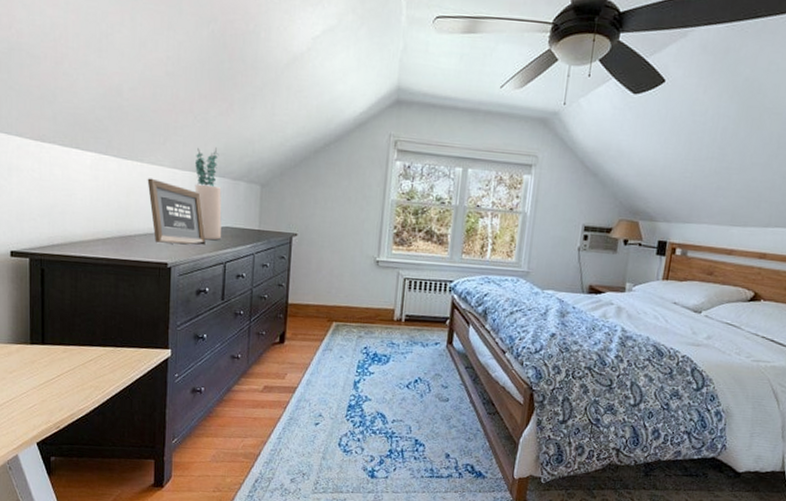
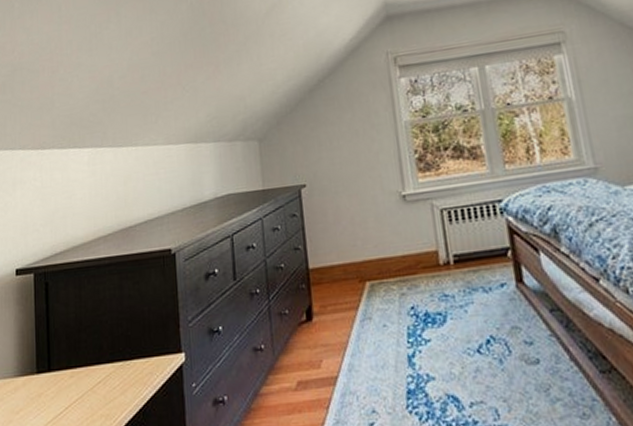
picture frame: present [147,178,206,246] -> none [143,160,209,228]
vase: present [194,147,222,241] -> none [188,112,225,214]

